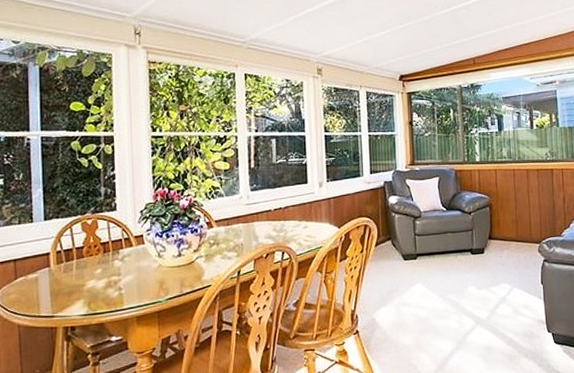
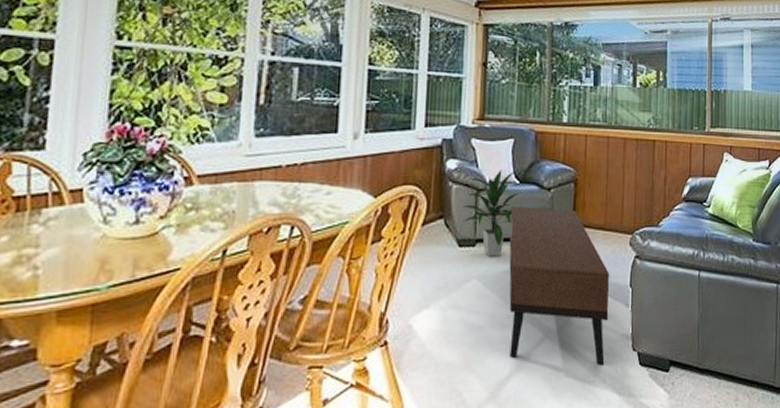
indoor plant: none [404,201,448,267] -> present [462,170,521,257]
coffee table: none [441,227,526,344] -> present [509,206,610,366]

